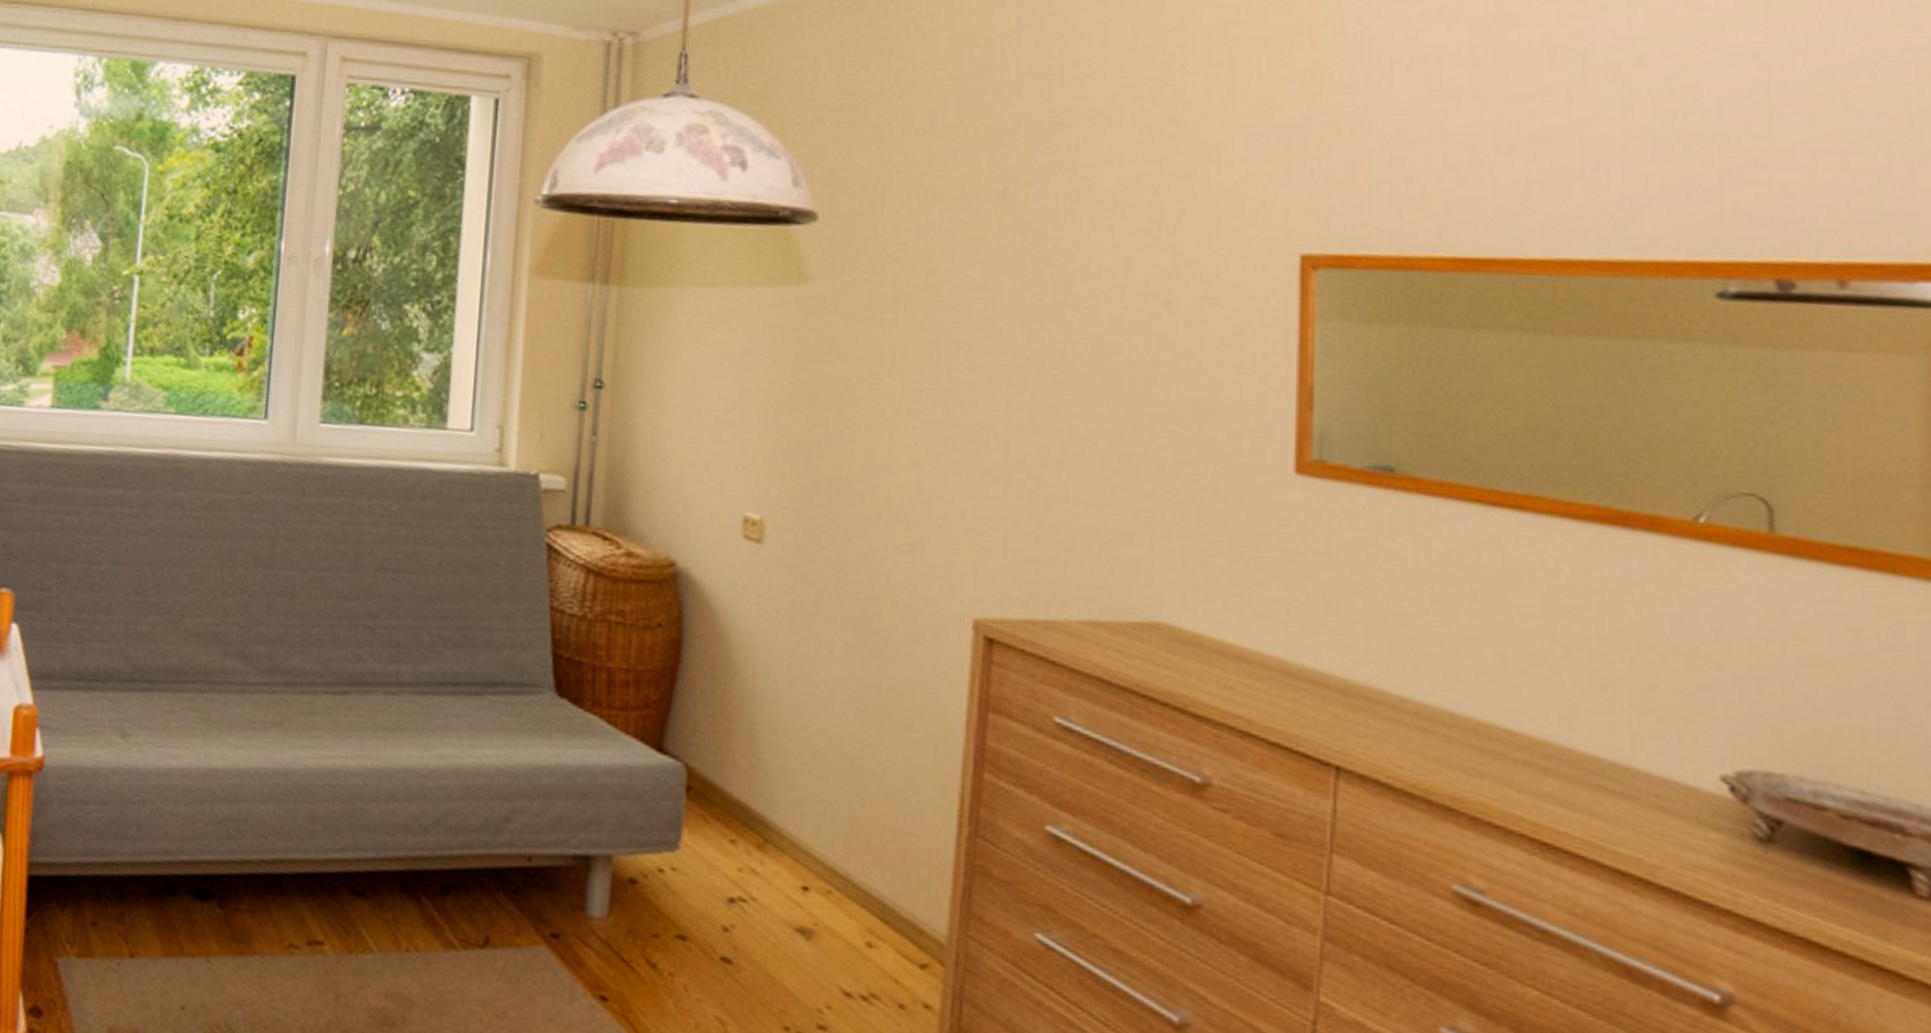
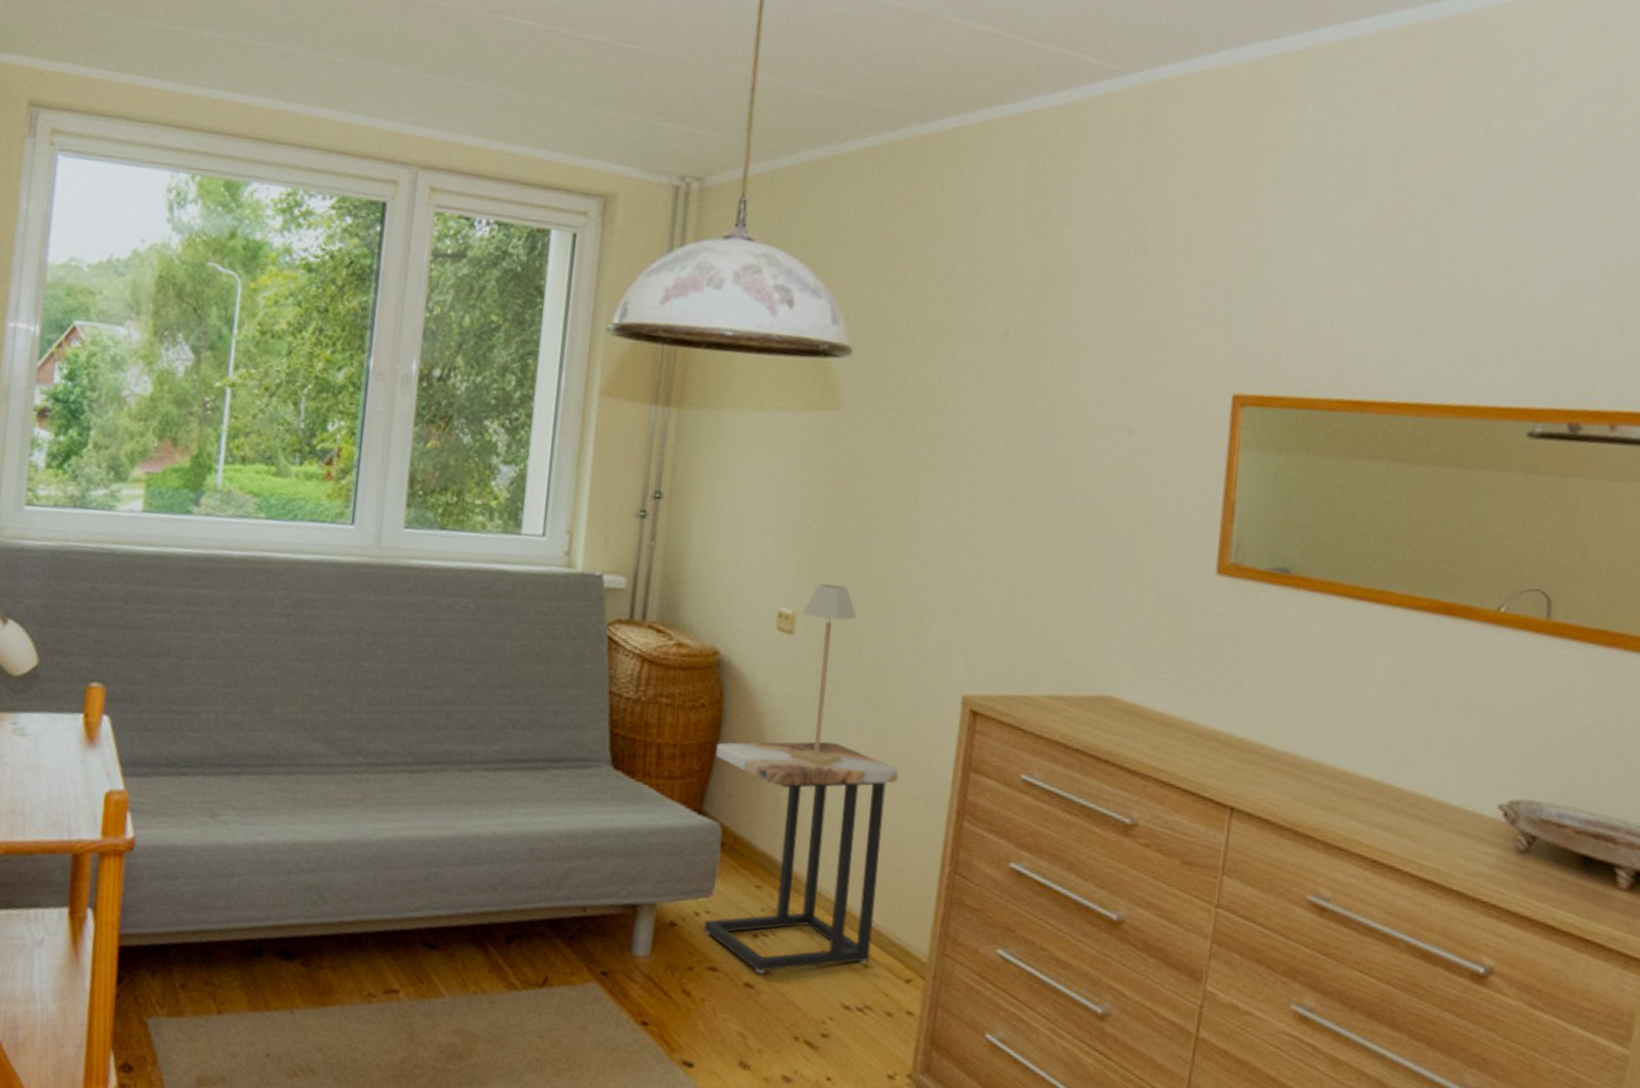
side table: none [669,668,899,947] -> present [703,741,899,974]
table lamp: none [762,484,838,701] -> present [788,583,857,767]

